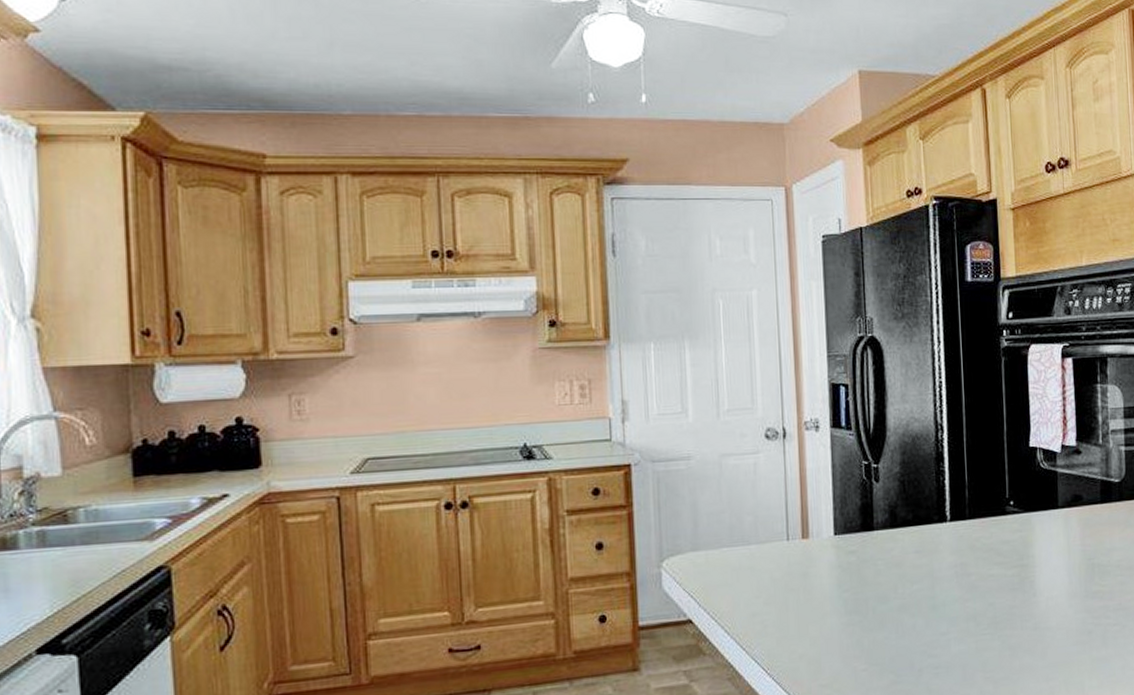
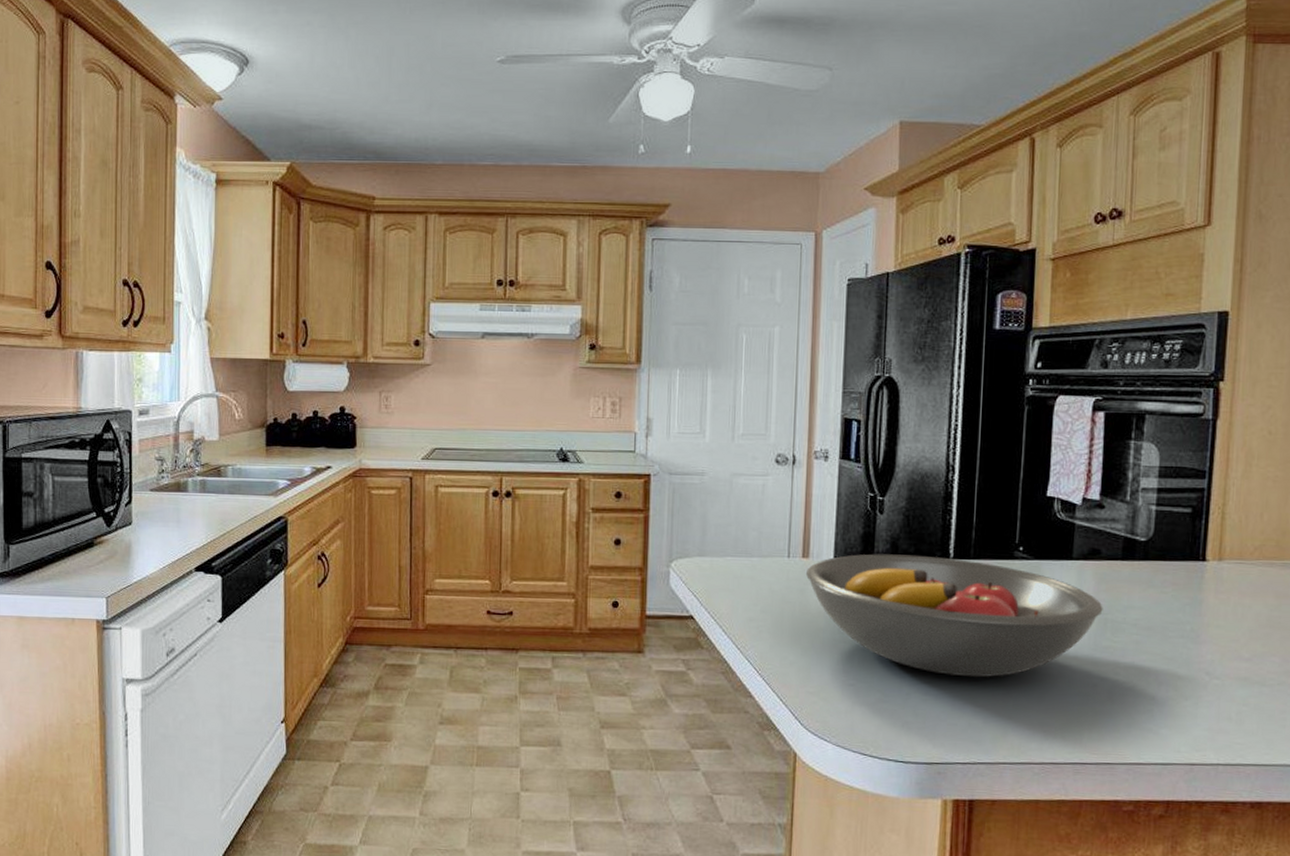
fruit bowl: none [806,521,1090,644] -> present [805,553,1103,678]

